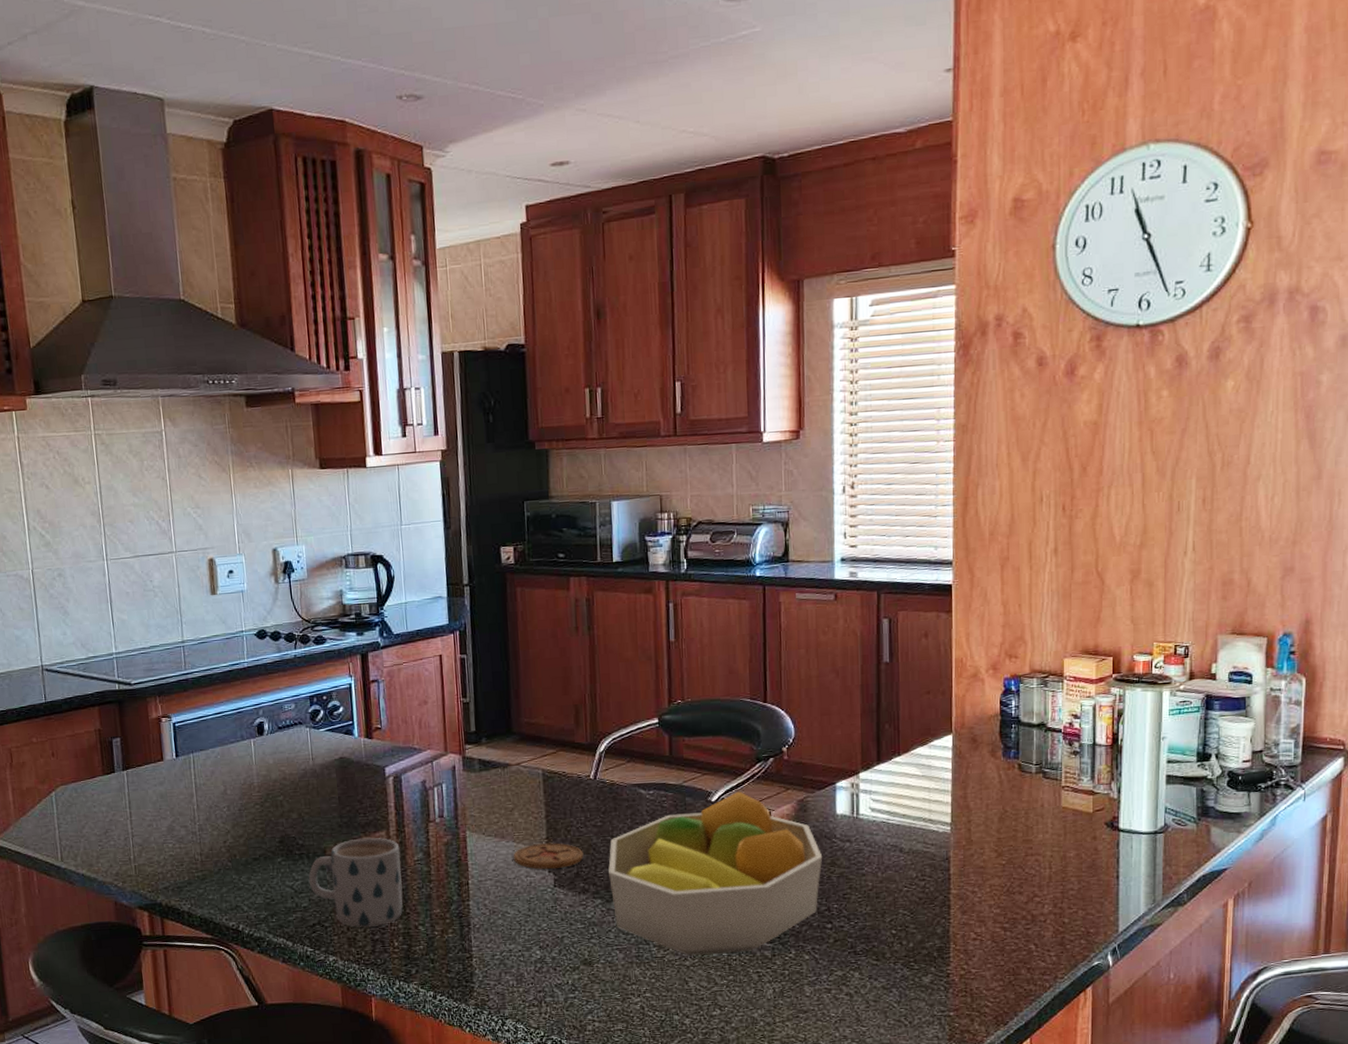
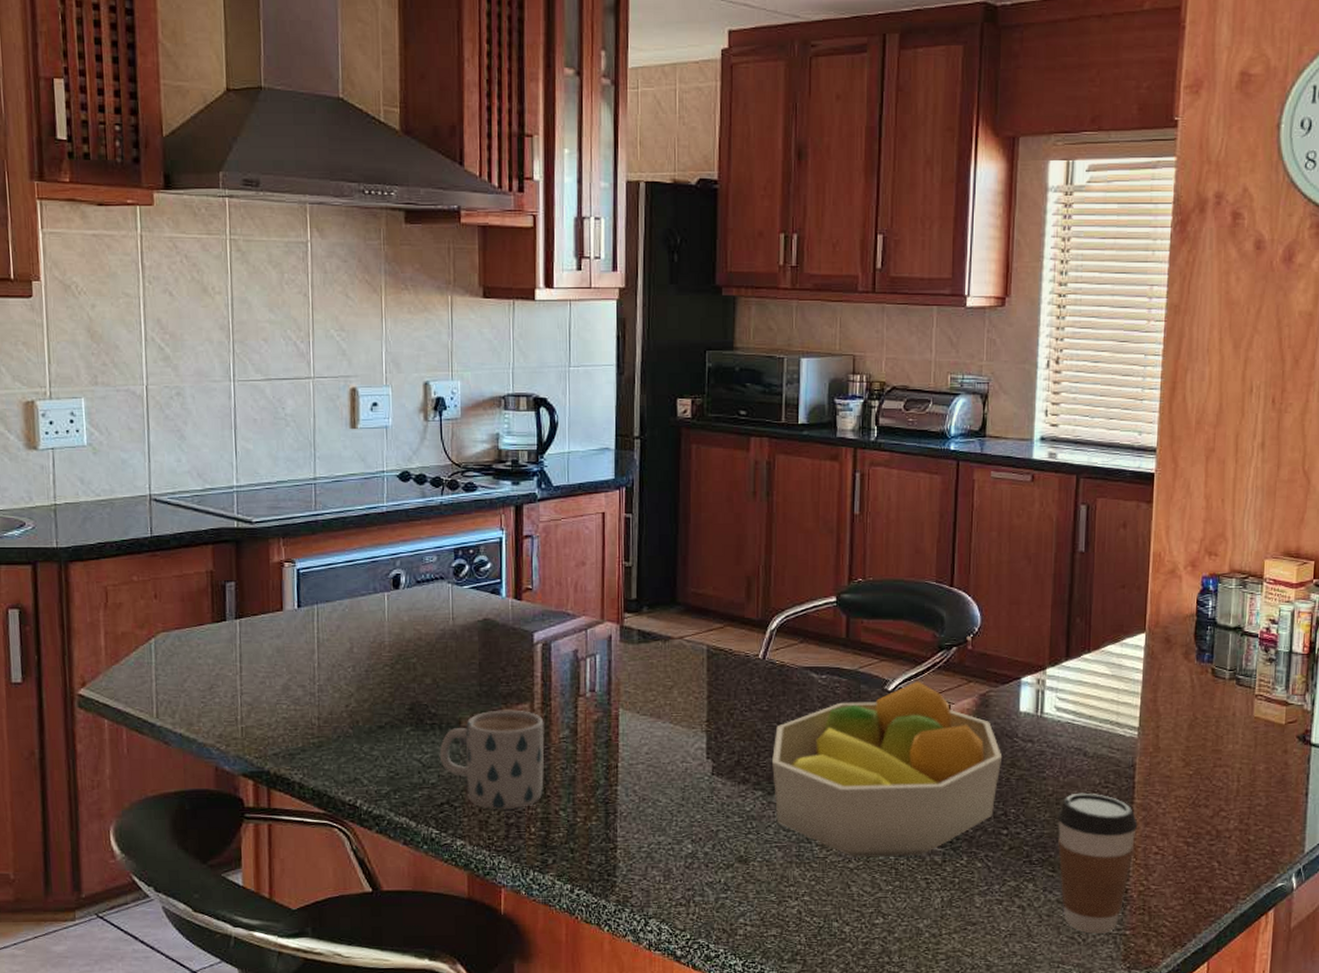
coaster: present [513,843,584,870] -> none [669,726,746,756]
coffee cup: none [877,886,956,1016] -> present [1056,792,1138,934]

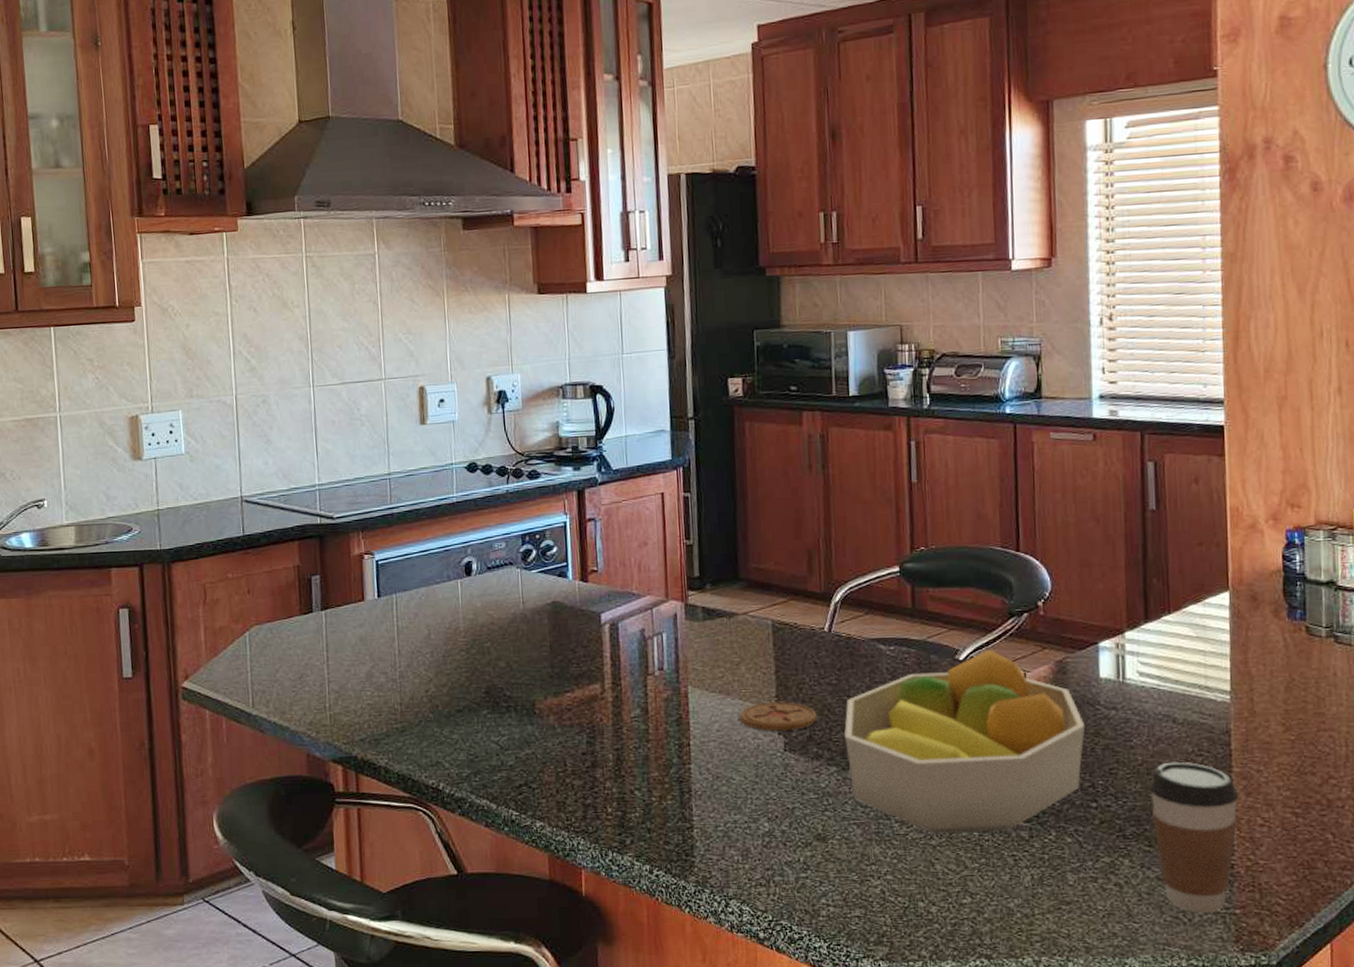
mug: present [439,709,545,810] -> none [515,690,618,791]
coaster: none [669,726,746,756] -> present [739,702,817,732]

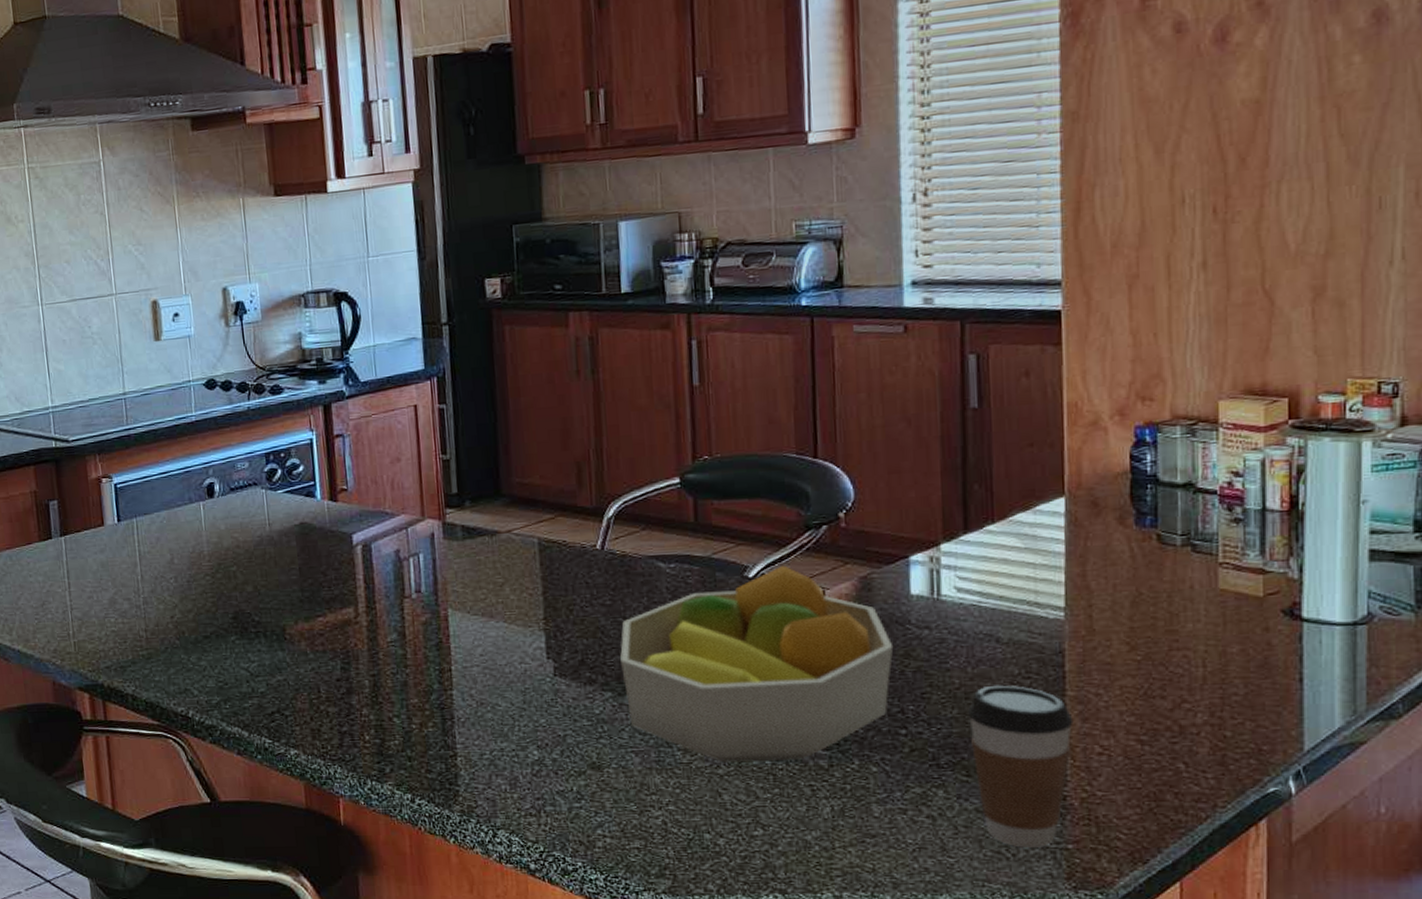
coaster: present [739,702,817,732] -> none [504,624,590,656]

